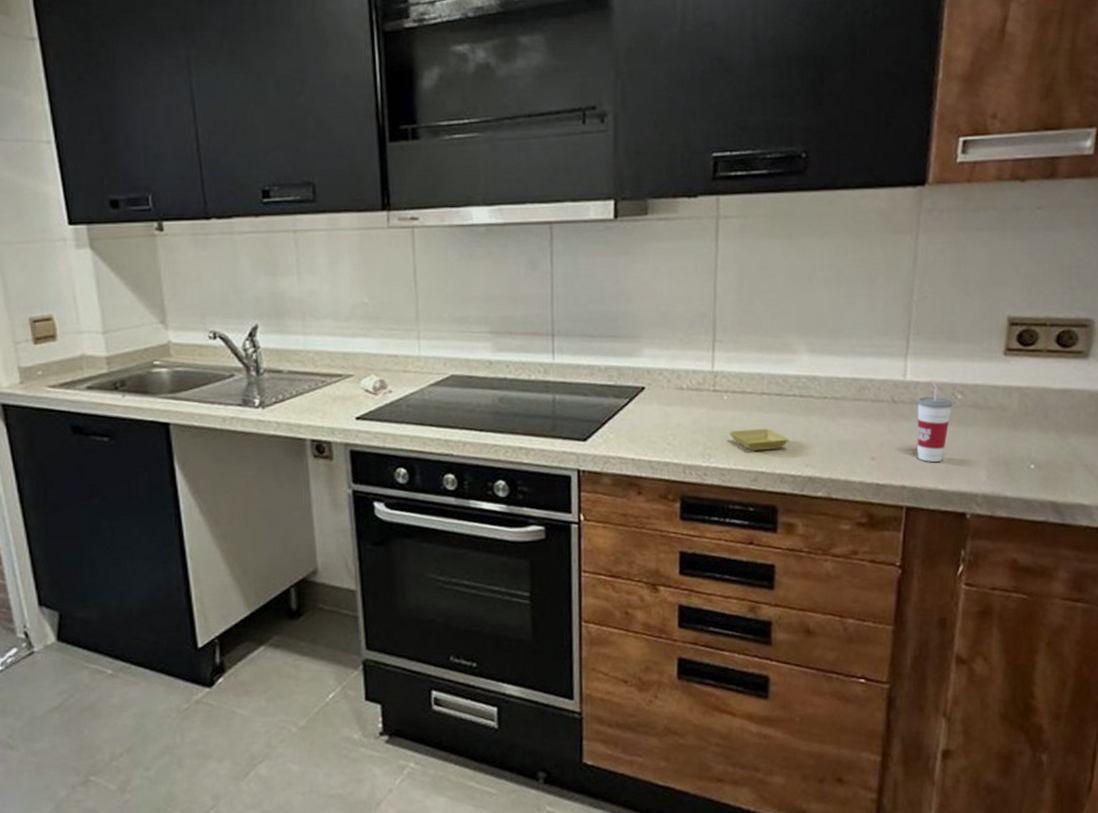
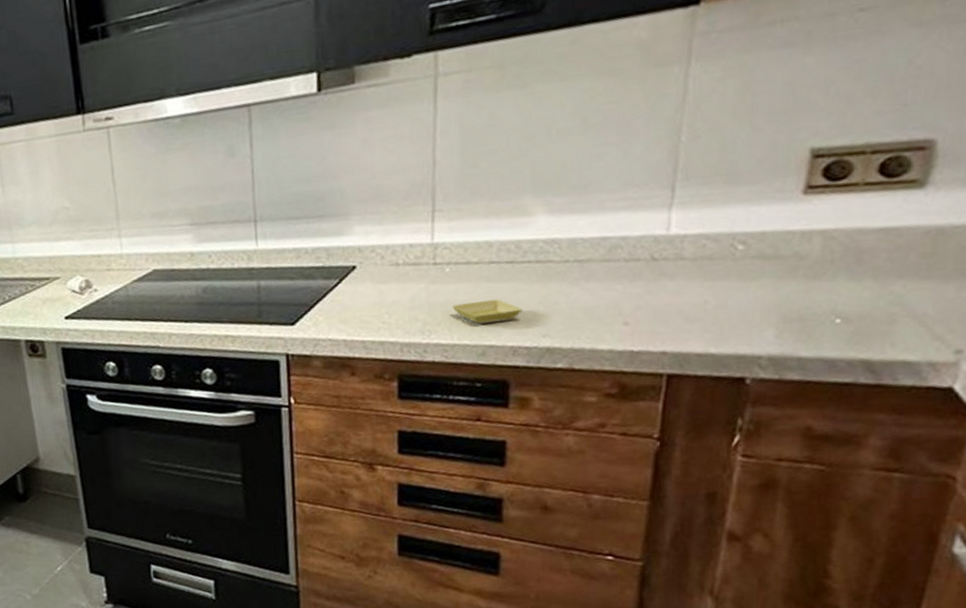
cup: present [917,379,953,462] -> none [683,229,731,324]

